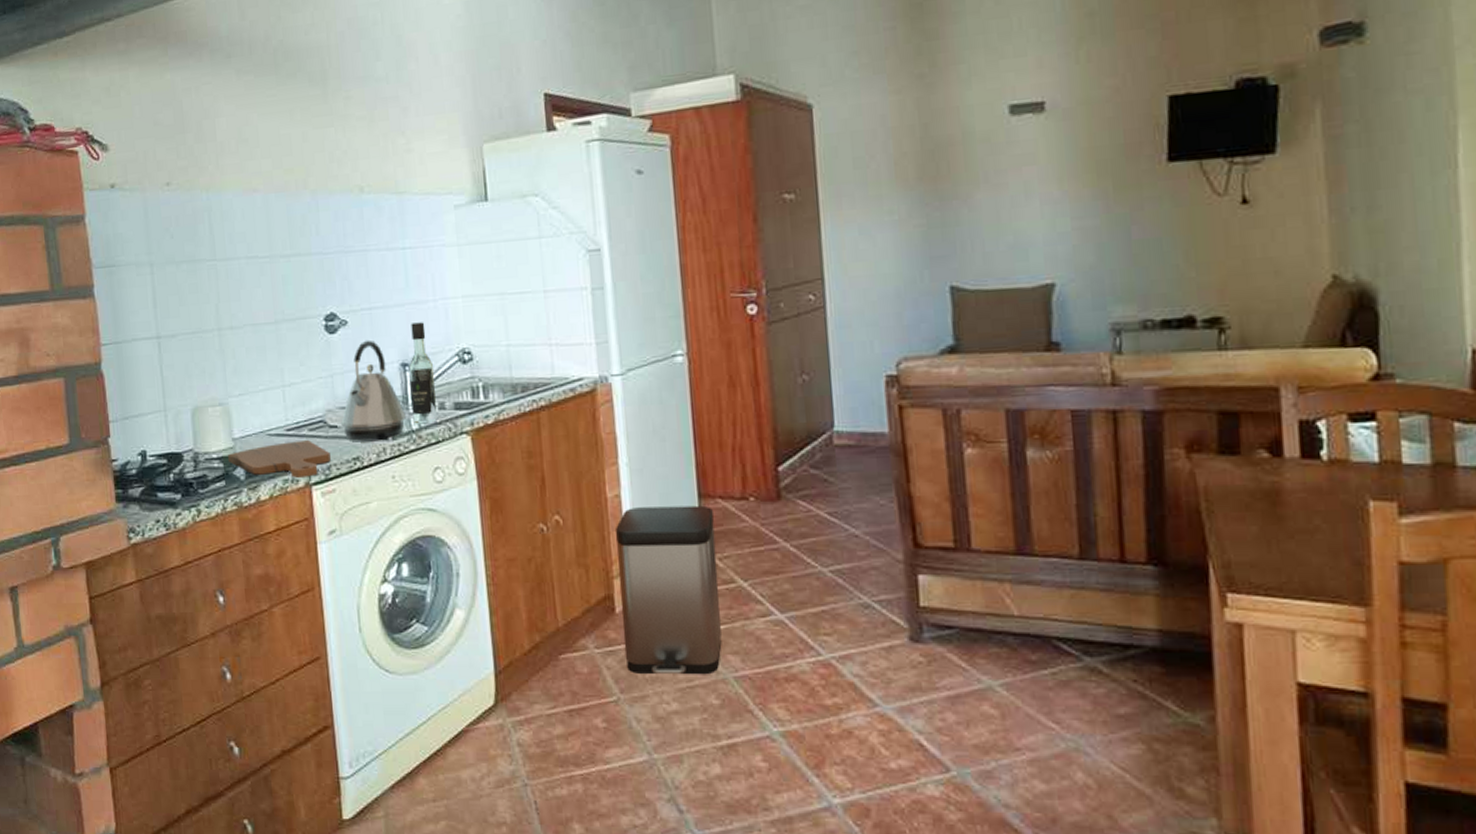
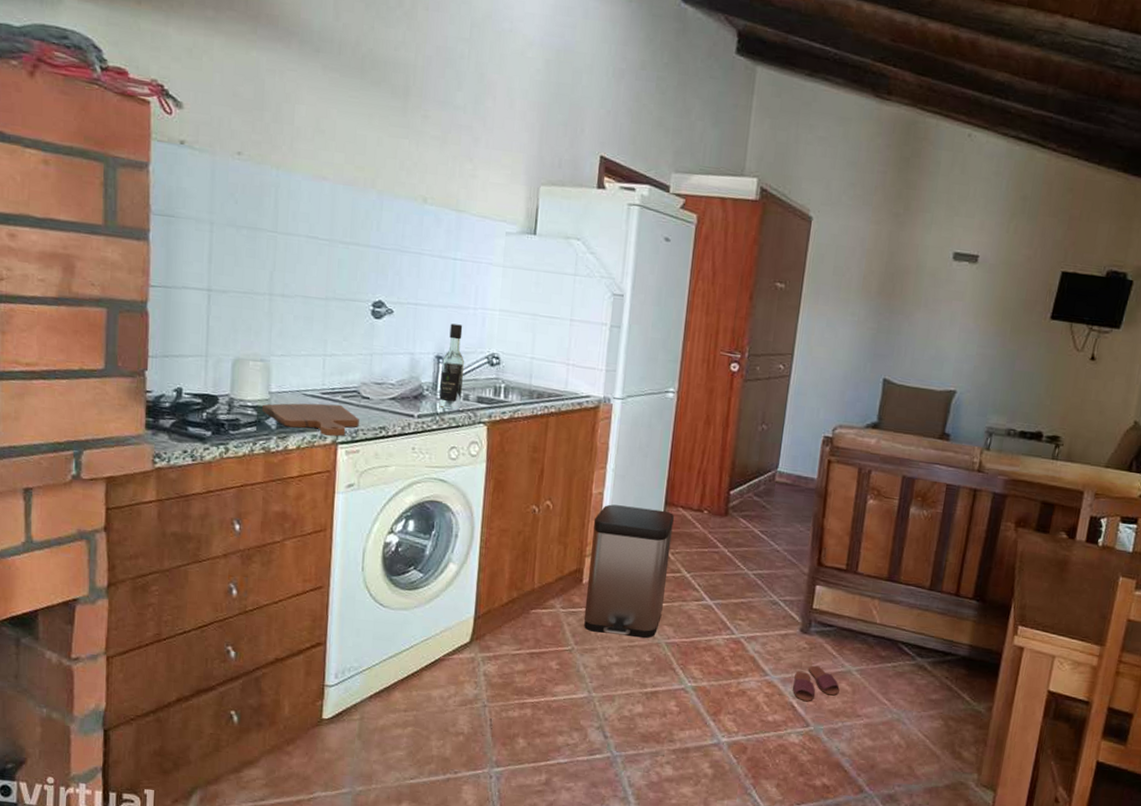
kettle: present [341,339,406,442] -> none [373,330,433,417]
slippers: none [914,685,982,736] -> present [793,665,840,701]

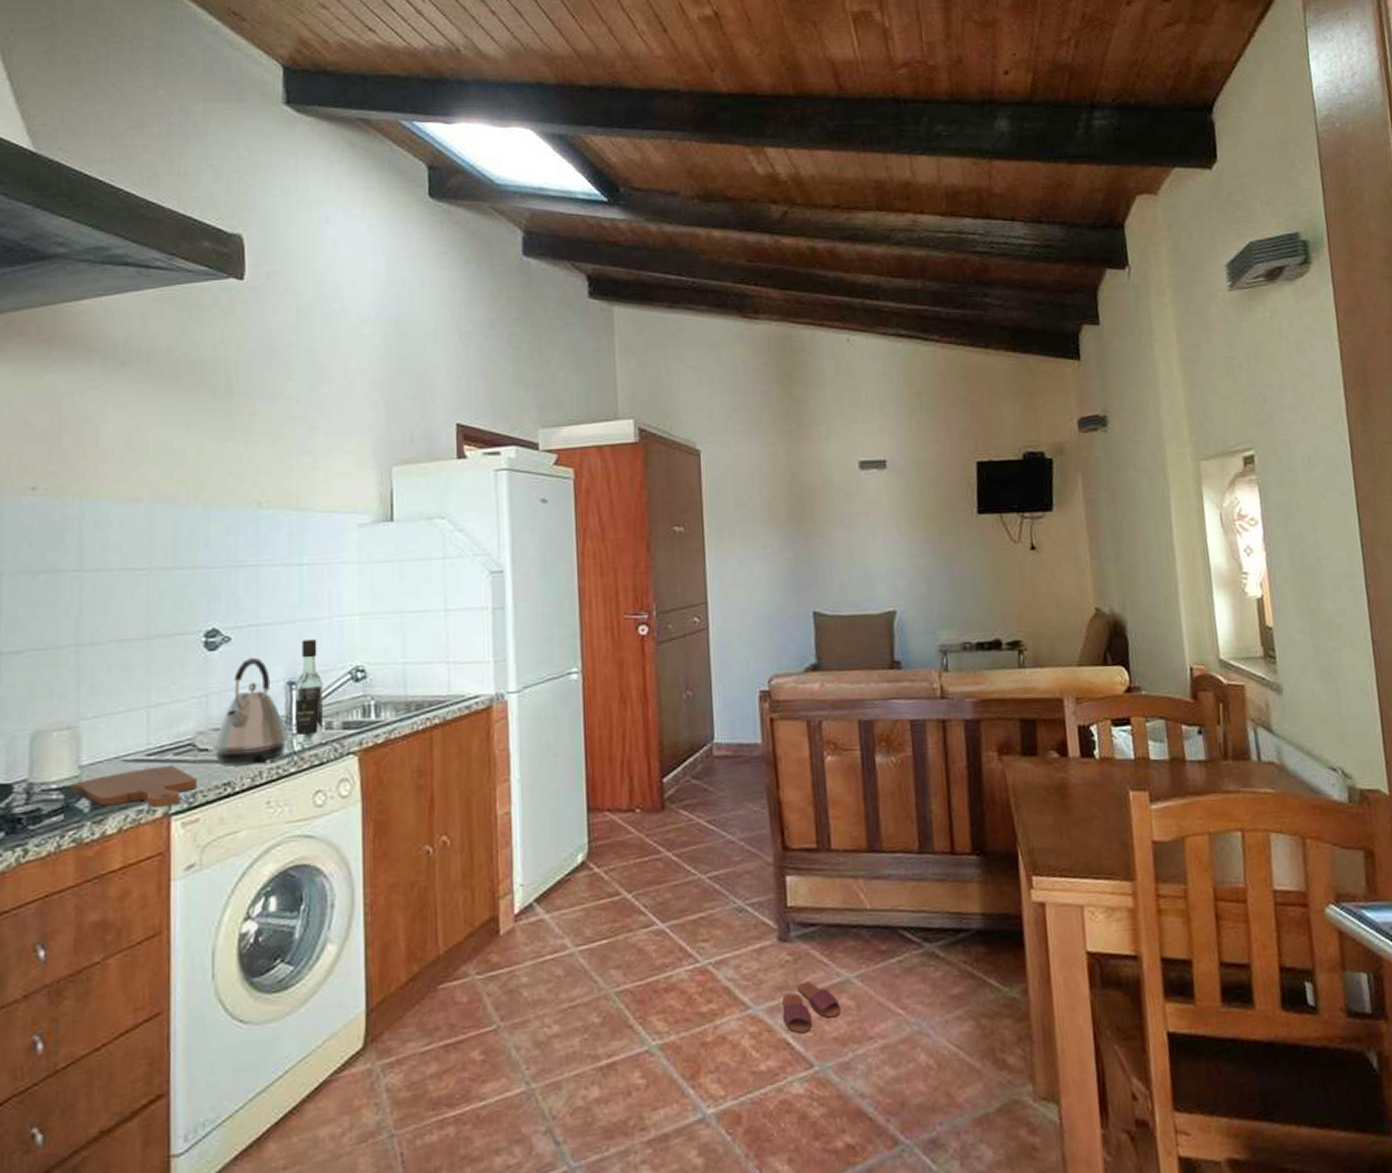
kettle: none [373,330,433,417] -> present [213,657,288,766]
pedal bin: present [583,504,674,638] -> none [504,819,605,998]

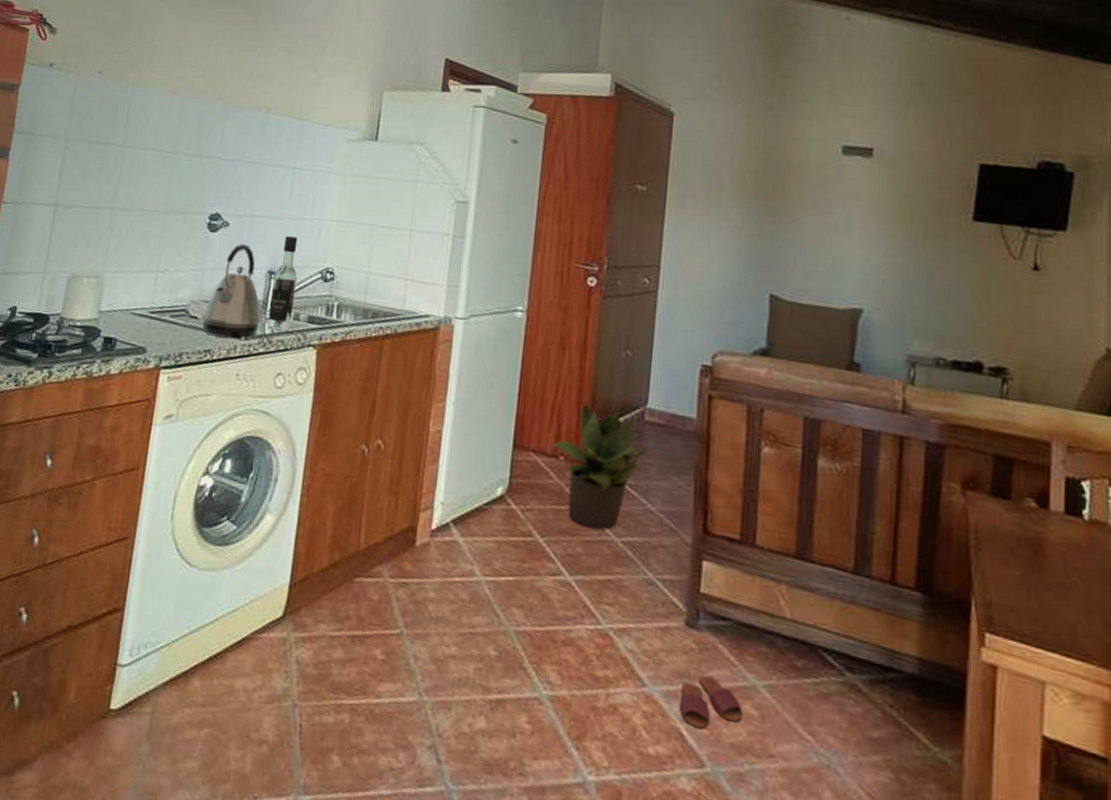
cutting board: present [71,764,197,809] -> none [90,323,185,361]
potted plant: none [627,748,720,872] -> present [552,401,648,530]

